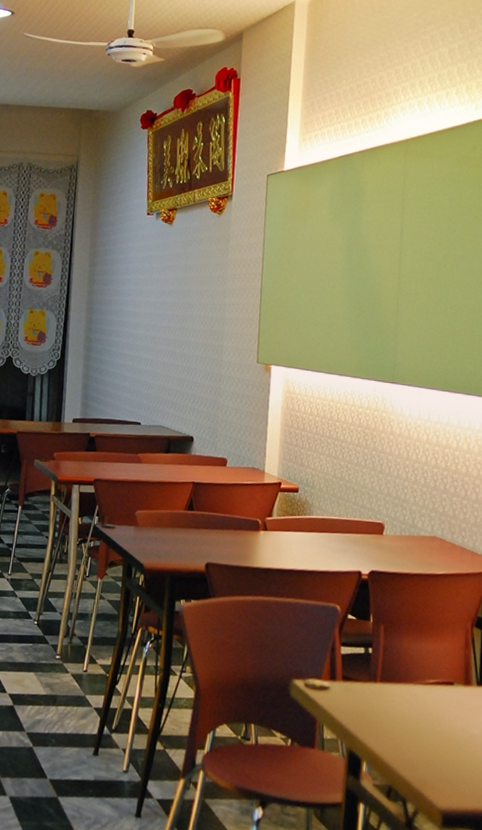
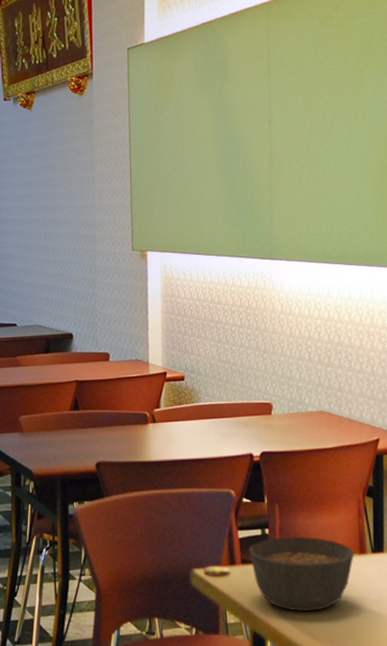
soup bowl: none [350,657,459,738] -> present [249,536,354,611]

